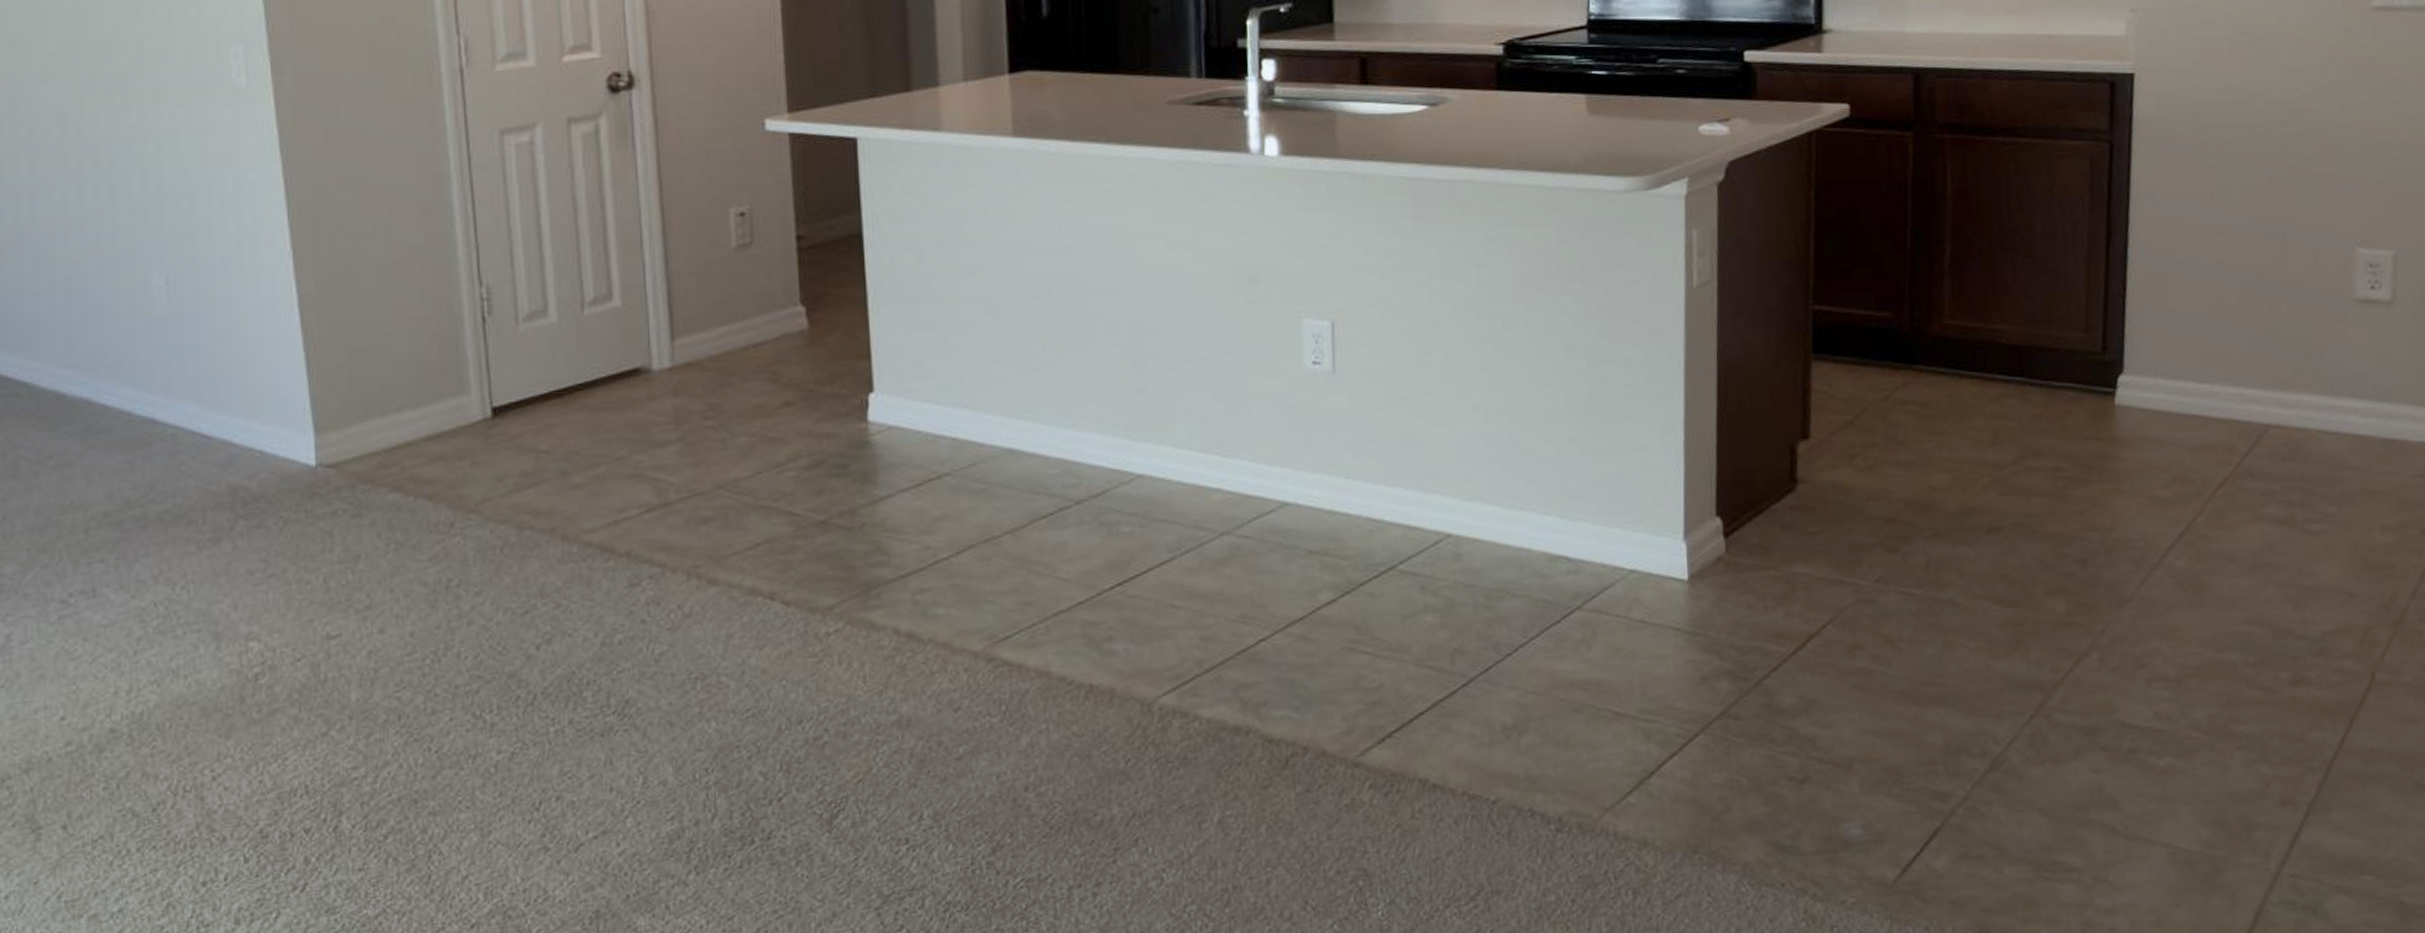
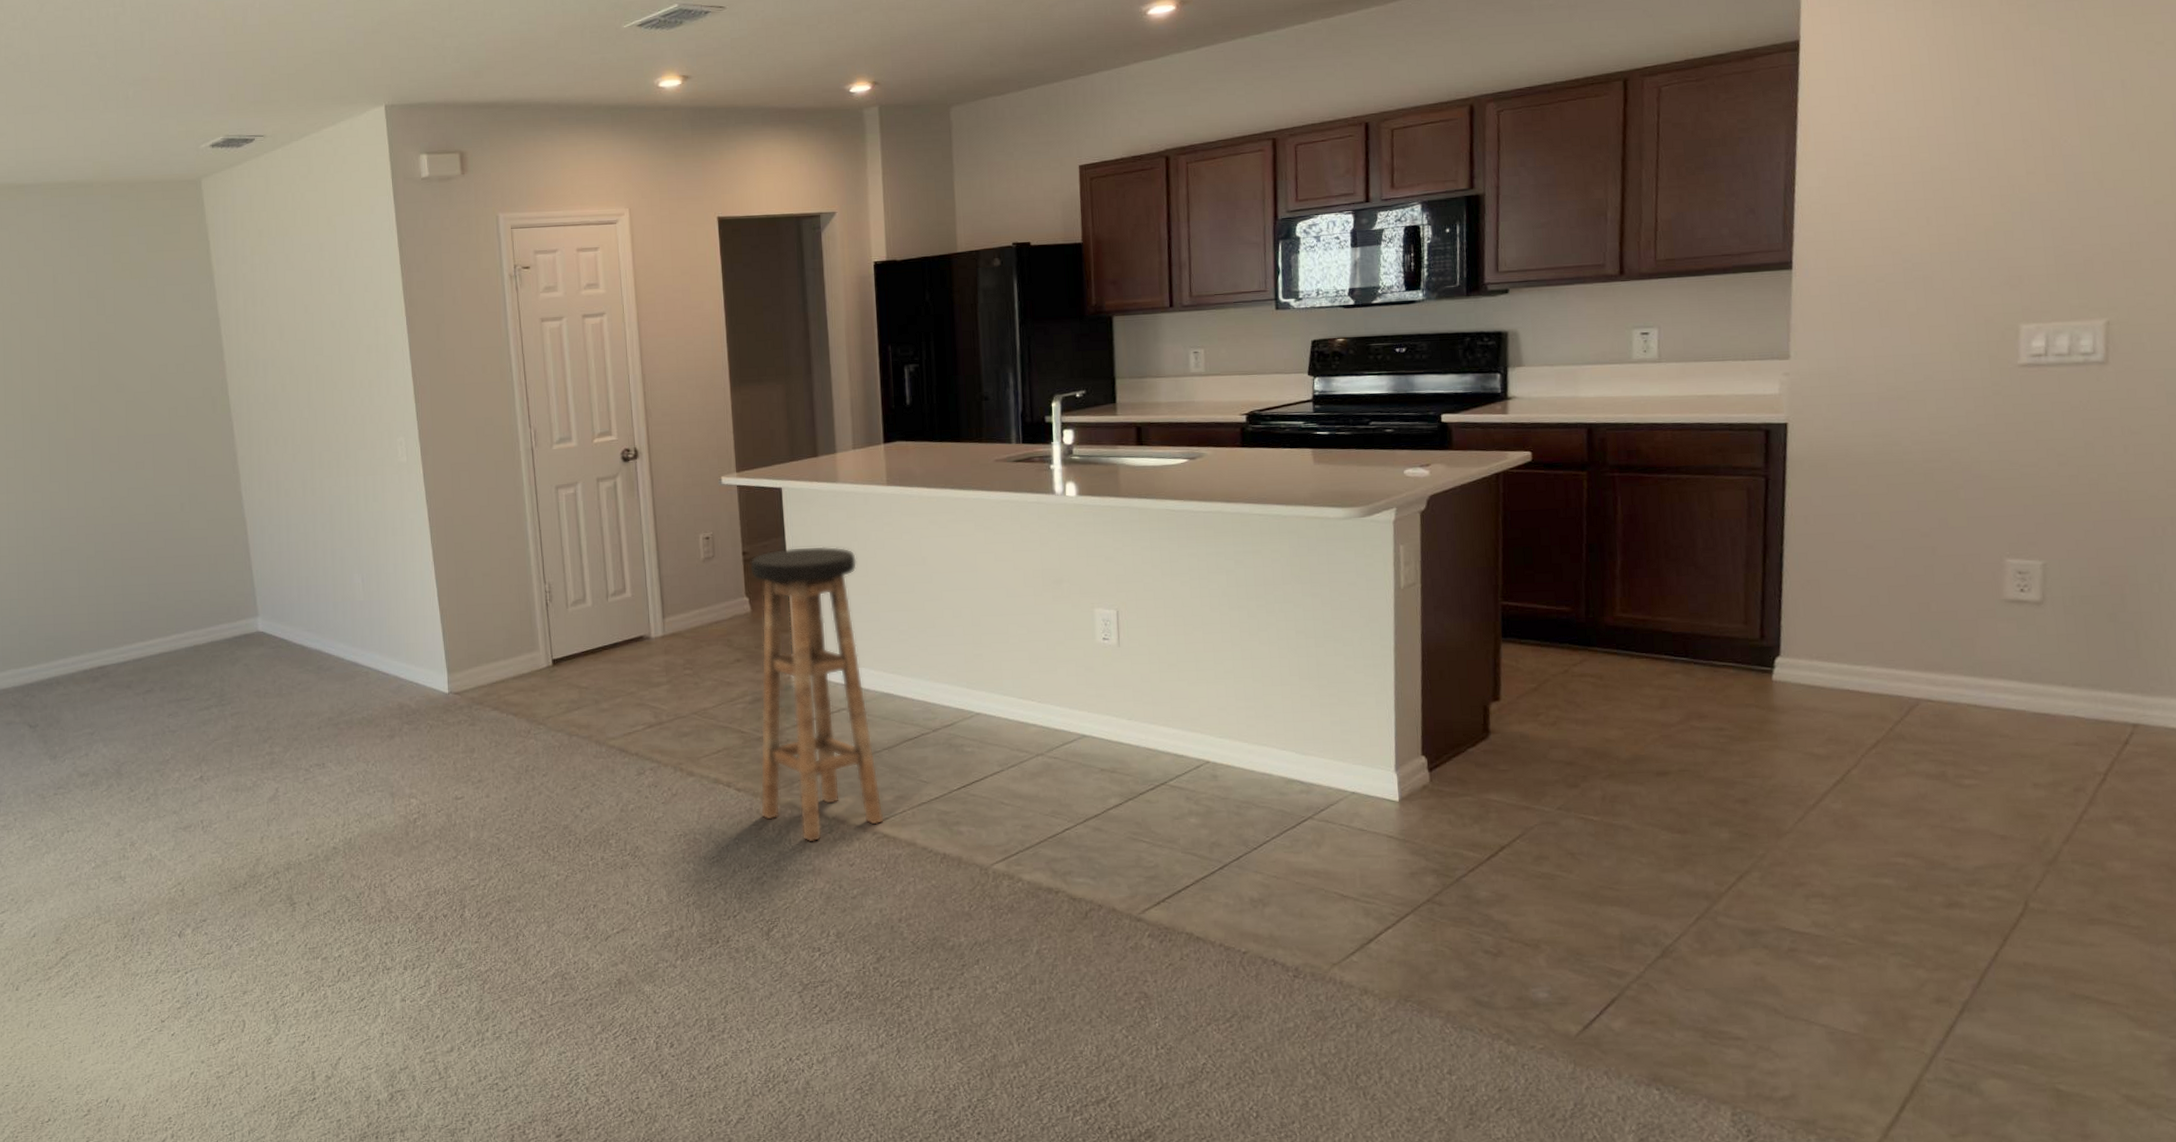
bar stool: none [806,227,1004,679] -> present [749,546,884,842]

